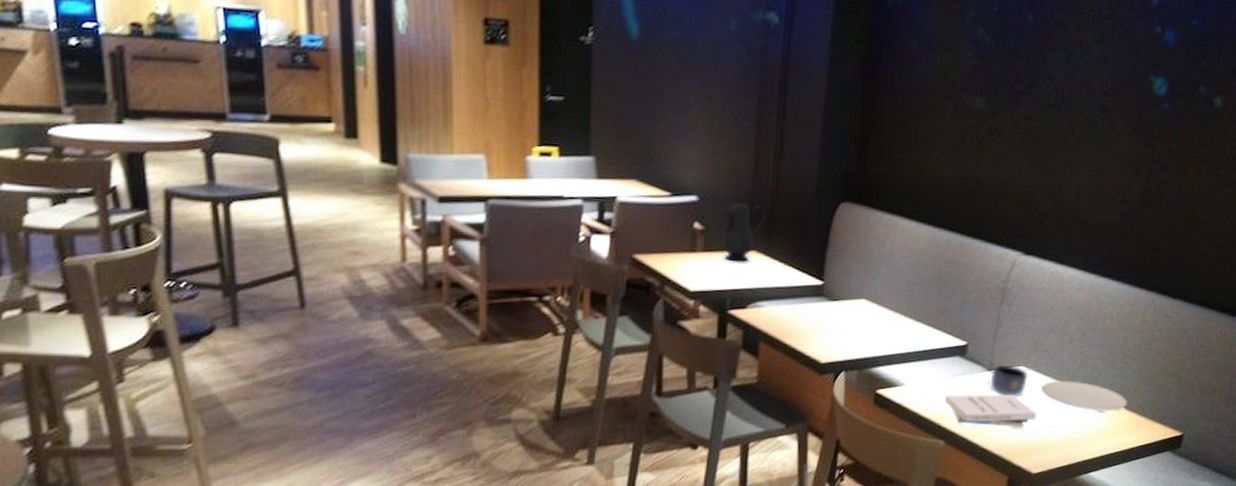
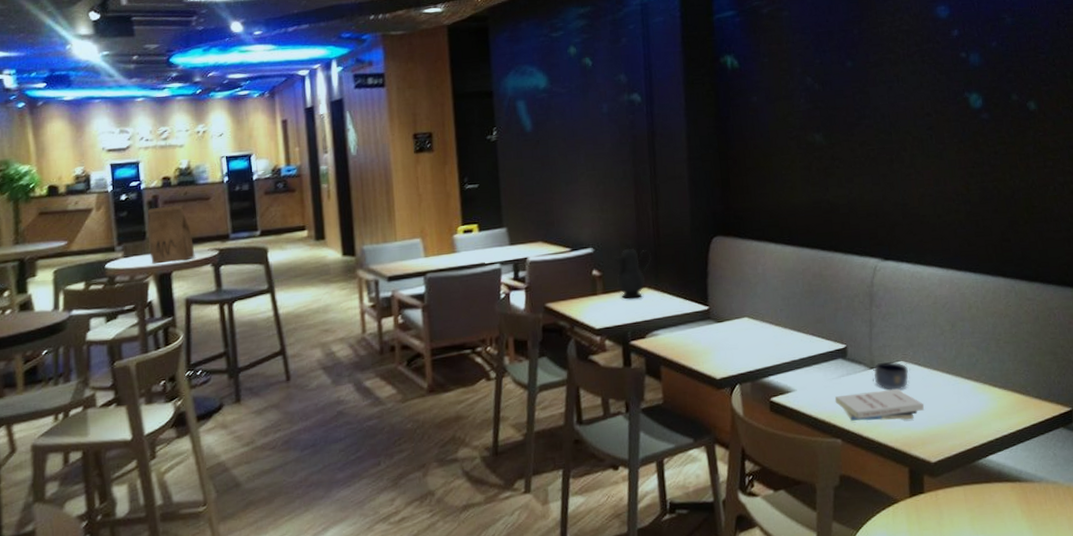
paper bag: none [109,61,178,140] -> present [148,205,195,264]
plate: present [1040,380,1127,412] -> none [923,370,1010,397]

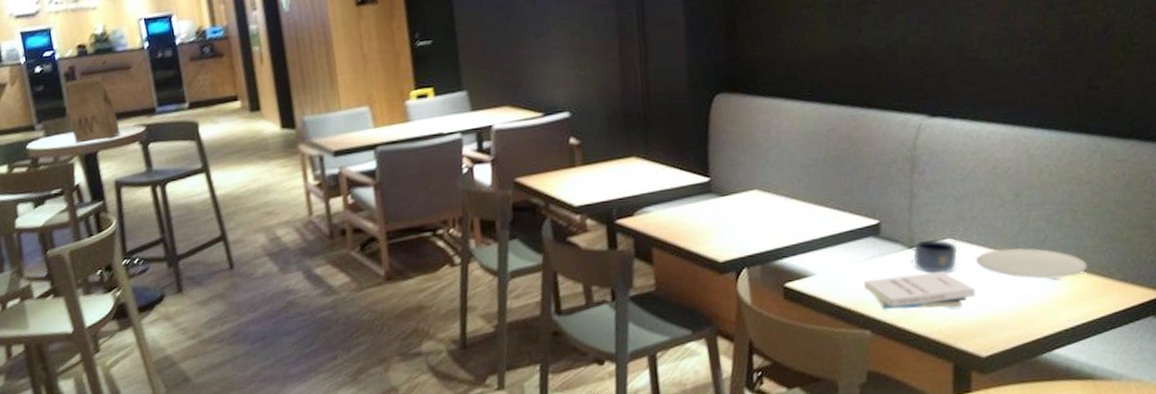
coffeepot: present [612,242,652,300] -> none [592,104,640,172]
plate: none [923,370,1010,397] -> present [975,248,1087,280]

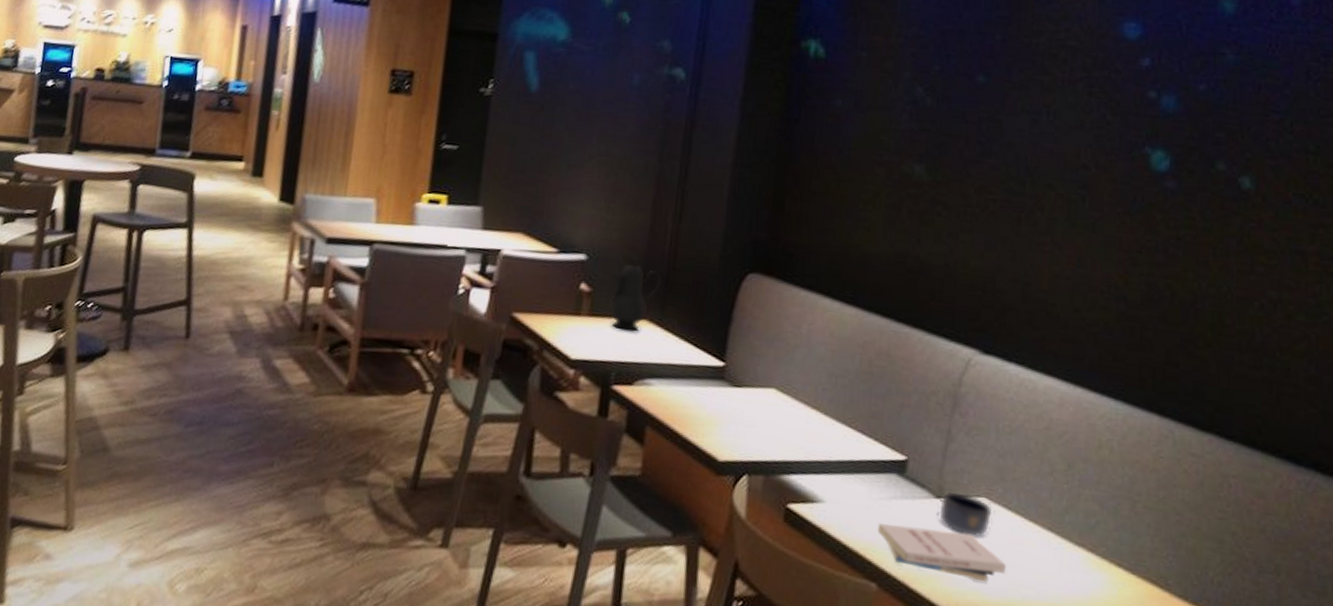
paper bag: present [66,76,121,144] -> none [65,101,115,170]
coffeepot: none [592,104,640,172] -> present [609,256,661,332]
plate: present [975,248,1087,280] -> none [1010,523,1141,579]

